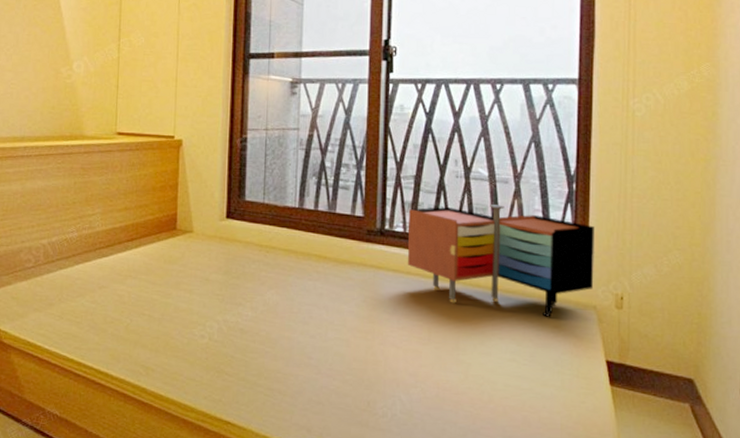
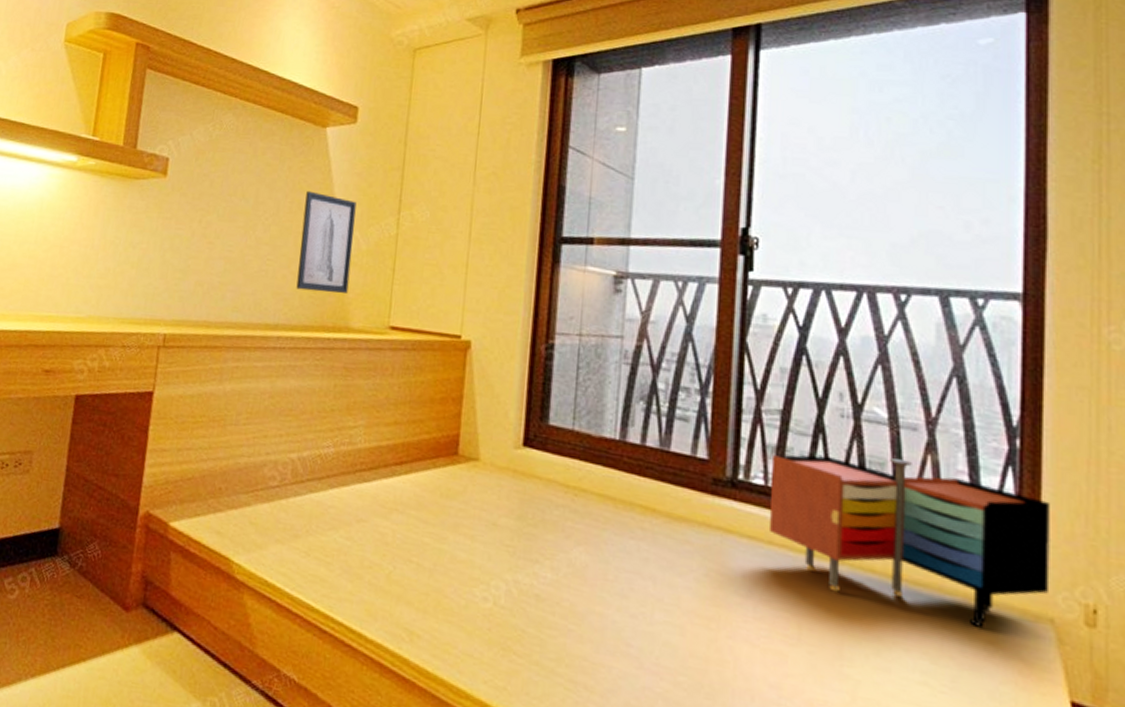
wall art: none [37,24,84,109] -> present [296,190,357,294]

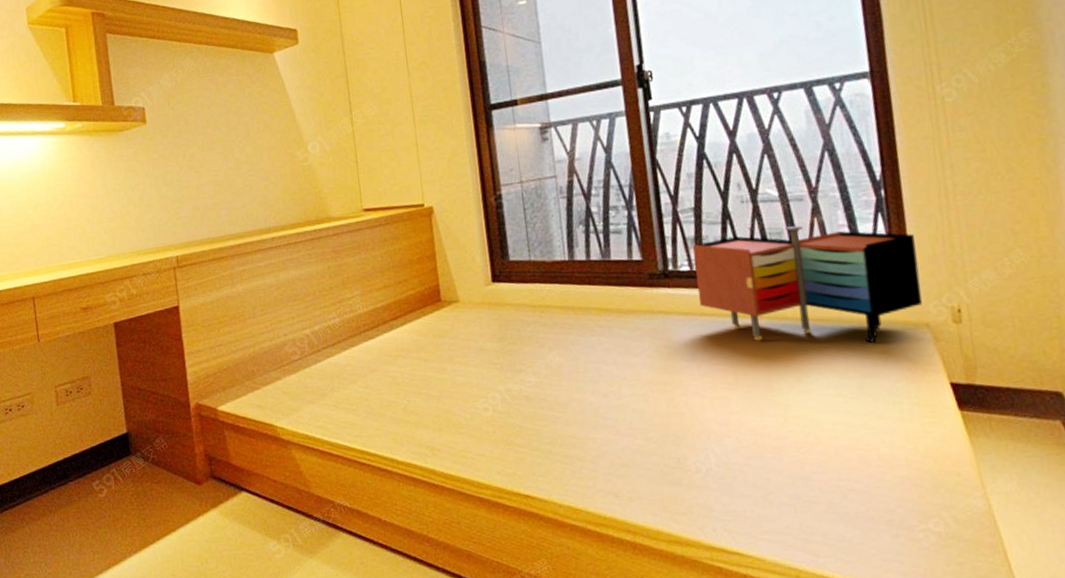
wall art: present [296,190,357,294] -> none [269,110,322,195]

